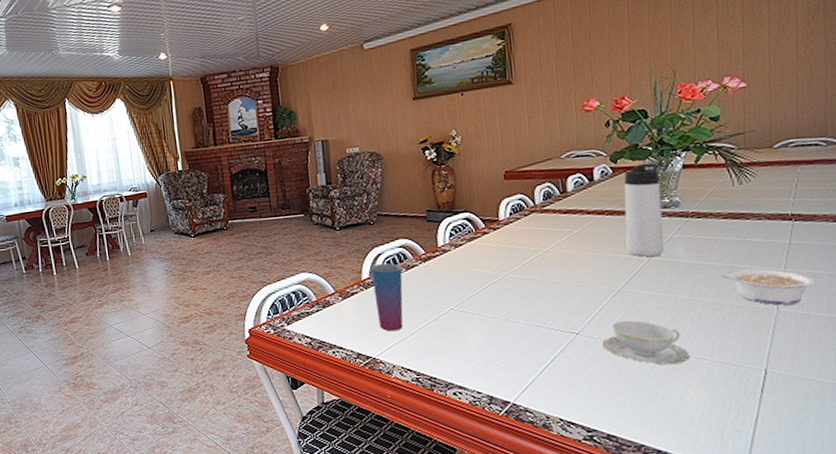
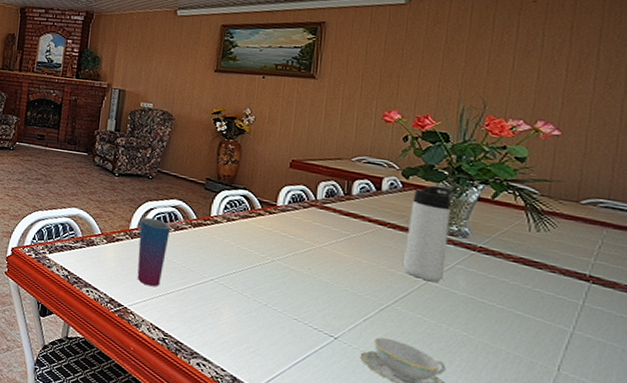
legume: present [721,268,814,305] -> none [501,317,605,370]

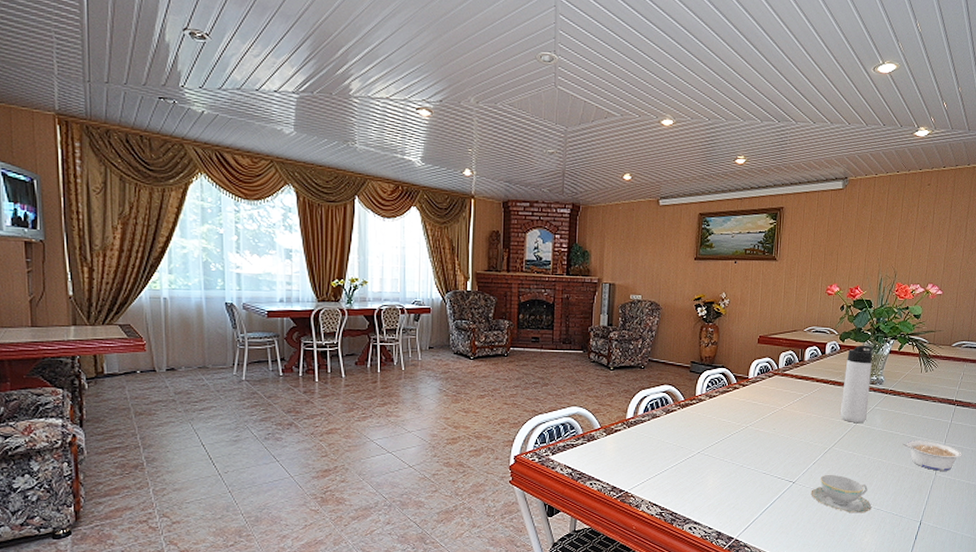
cup: present [137,217,170,287] -> none [635,406,662,469]
legume: none [501,317,605,370] -> present [902,440,962,471]

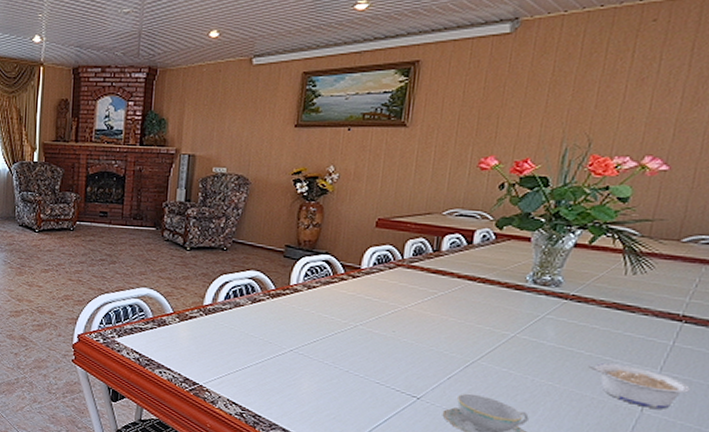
thermos bottle: present [840,345,873,424] -> none [491,234,548,335]

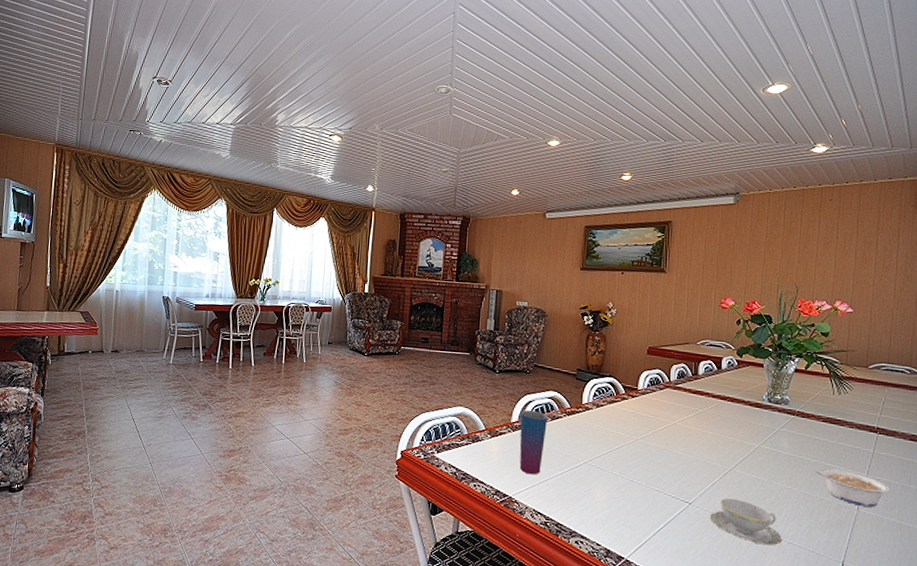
cup: none [212,292,247,363] -> present [519,410,547,475]

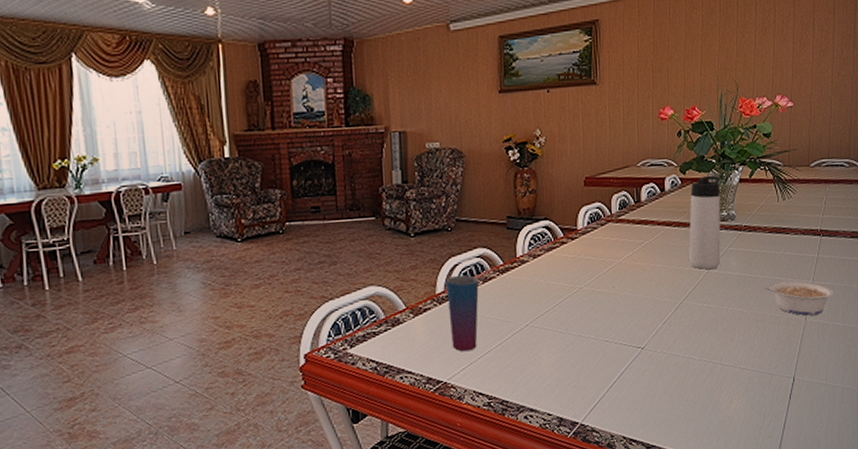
teacup: present [710,498,782,546] -> none [663,333,736,376]
thermos bottle: none [741,361,775,446] -> present [689,175,721,270]

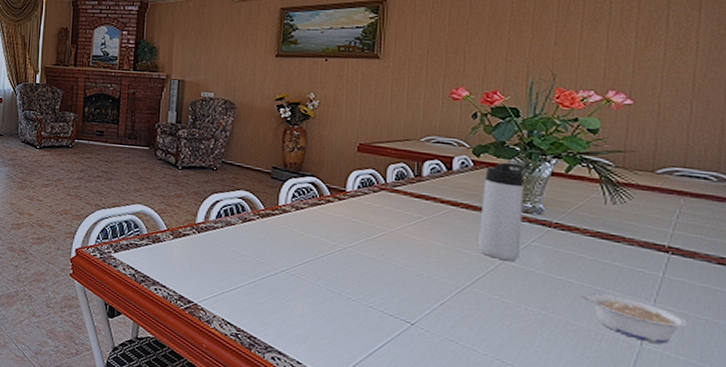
cup: present [445,275,479,352] -> none [206,210,238,282]

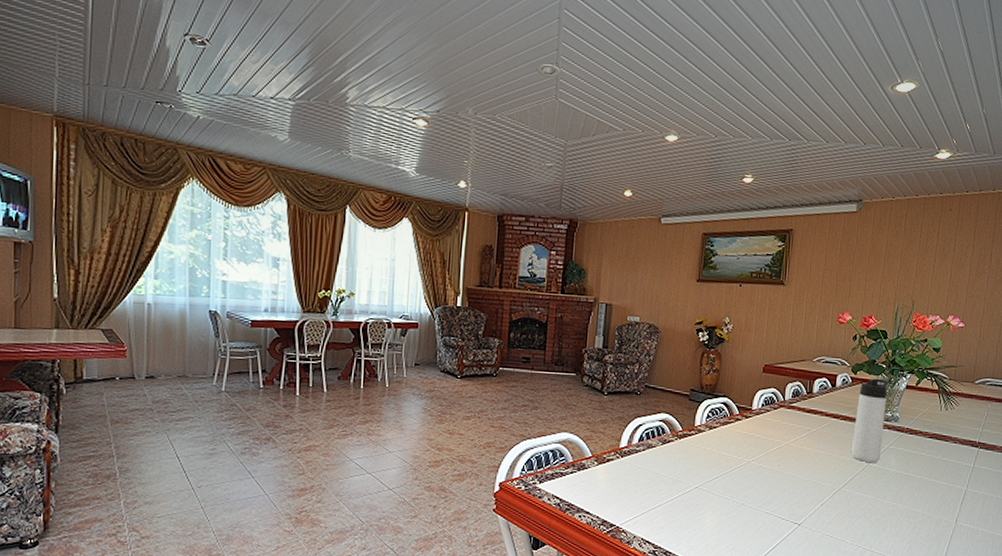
legume: present [580,293,687,344] -> none [919,483,986,520]

